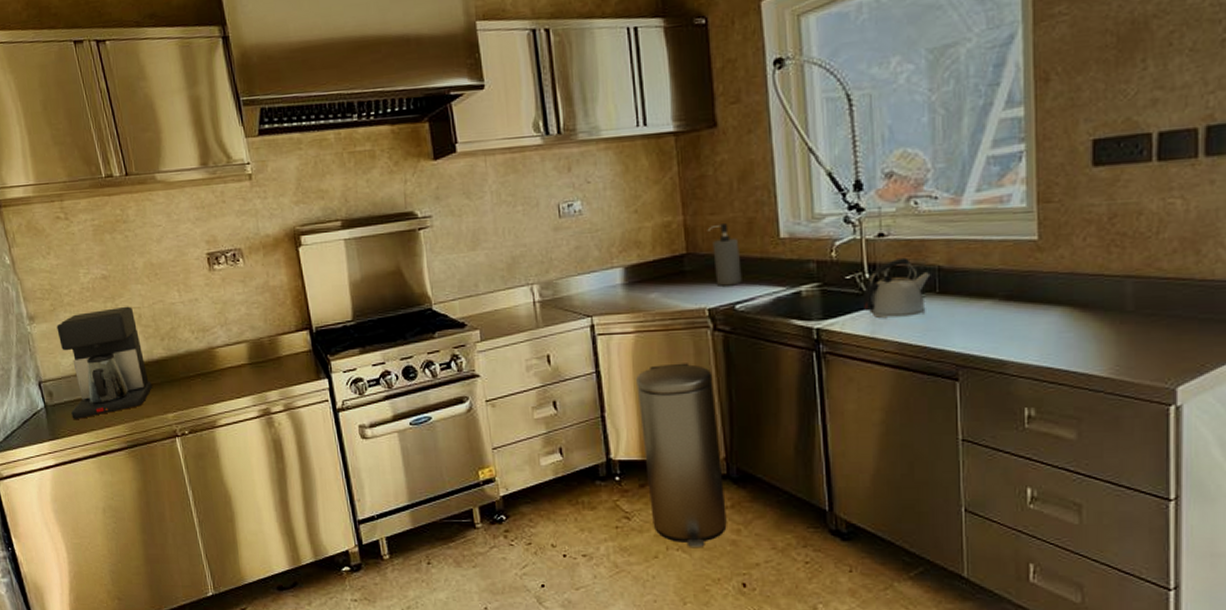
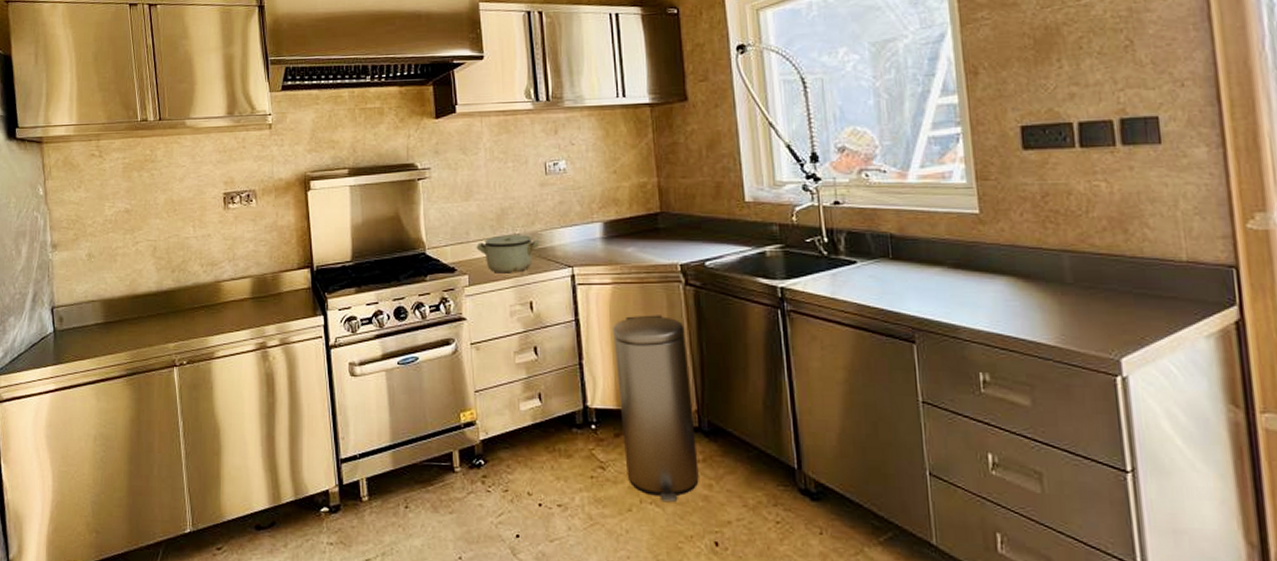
coffee maker: present [56,306,152,419] -> none [76,238,158,345]
cooking pot: none [486,283,556,327] -> present [476,234,540,273]
soap dispenser: present [707,223,742,286] -> none [679,186,711,244]
kettle: present [864,257,931,319] -> none [823,224,884,281]

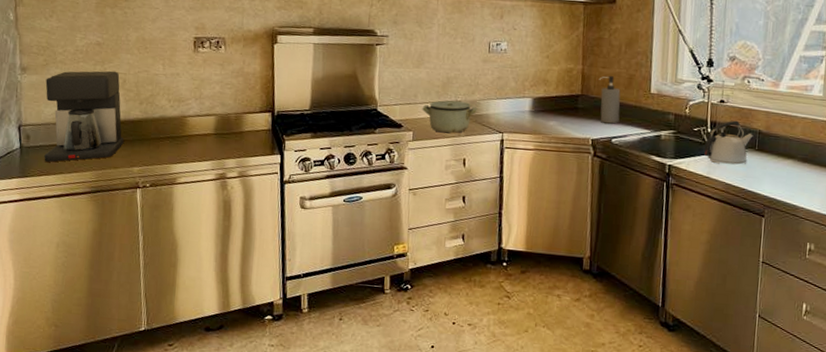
coffee maker: none [76,238,158,345] -> present [44,70,124,162]
pedal bin: present [613,315,699,503] -> none [527,177,589,327]
soap dispenser: none [679,186,711,244] -> present [598,76,621,124]
kettle: none [823,224,884,281] -> present [704,120,753,165]

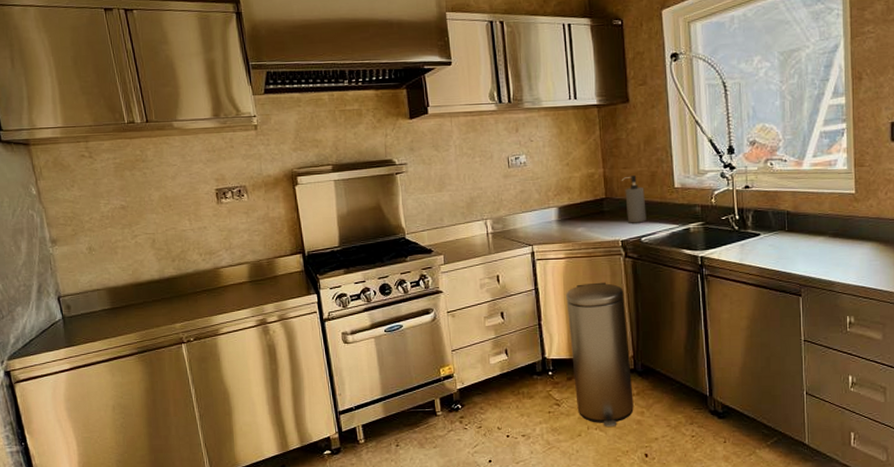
coffee maker: present [44,70,124,162] -> none [77,232,162,329]
cooking pot: present [422,100,478,134] -> none [449,219,505,253]
pedal bin: none [527,177,589,327] -> present [566,282,634,428]
kettle: present [704,120,753,165] -> none [735,204,782,250]

